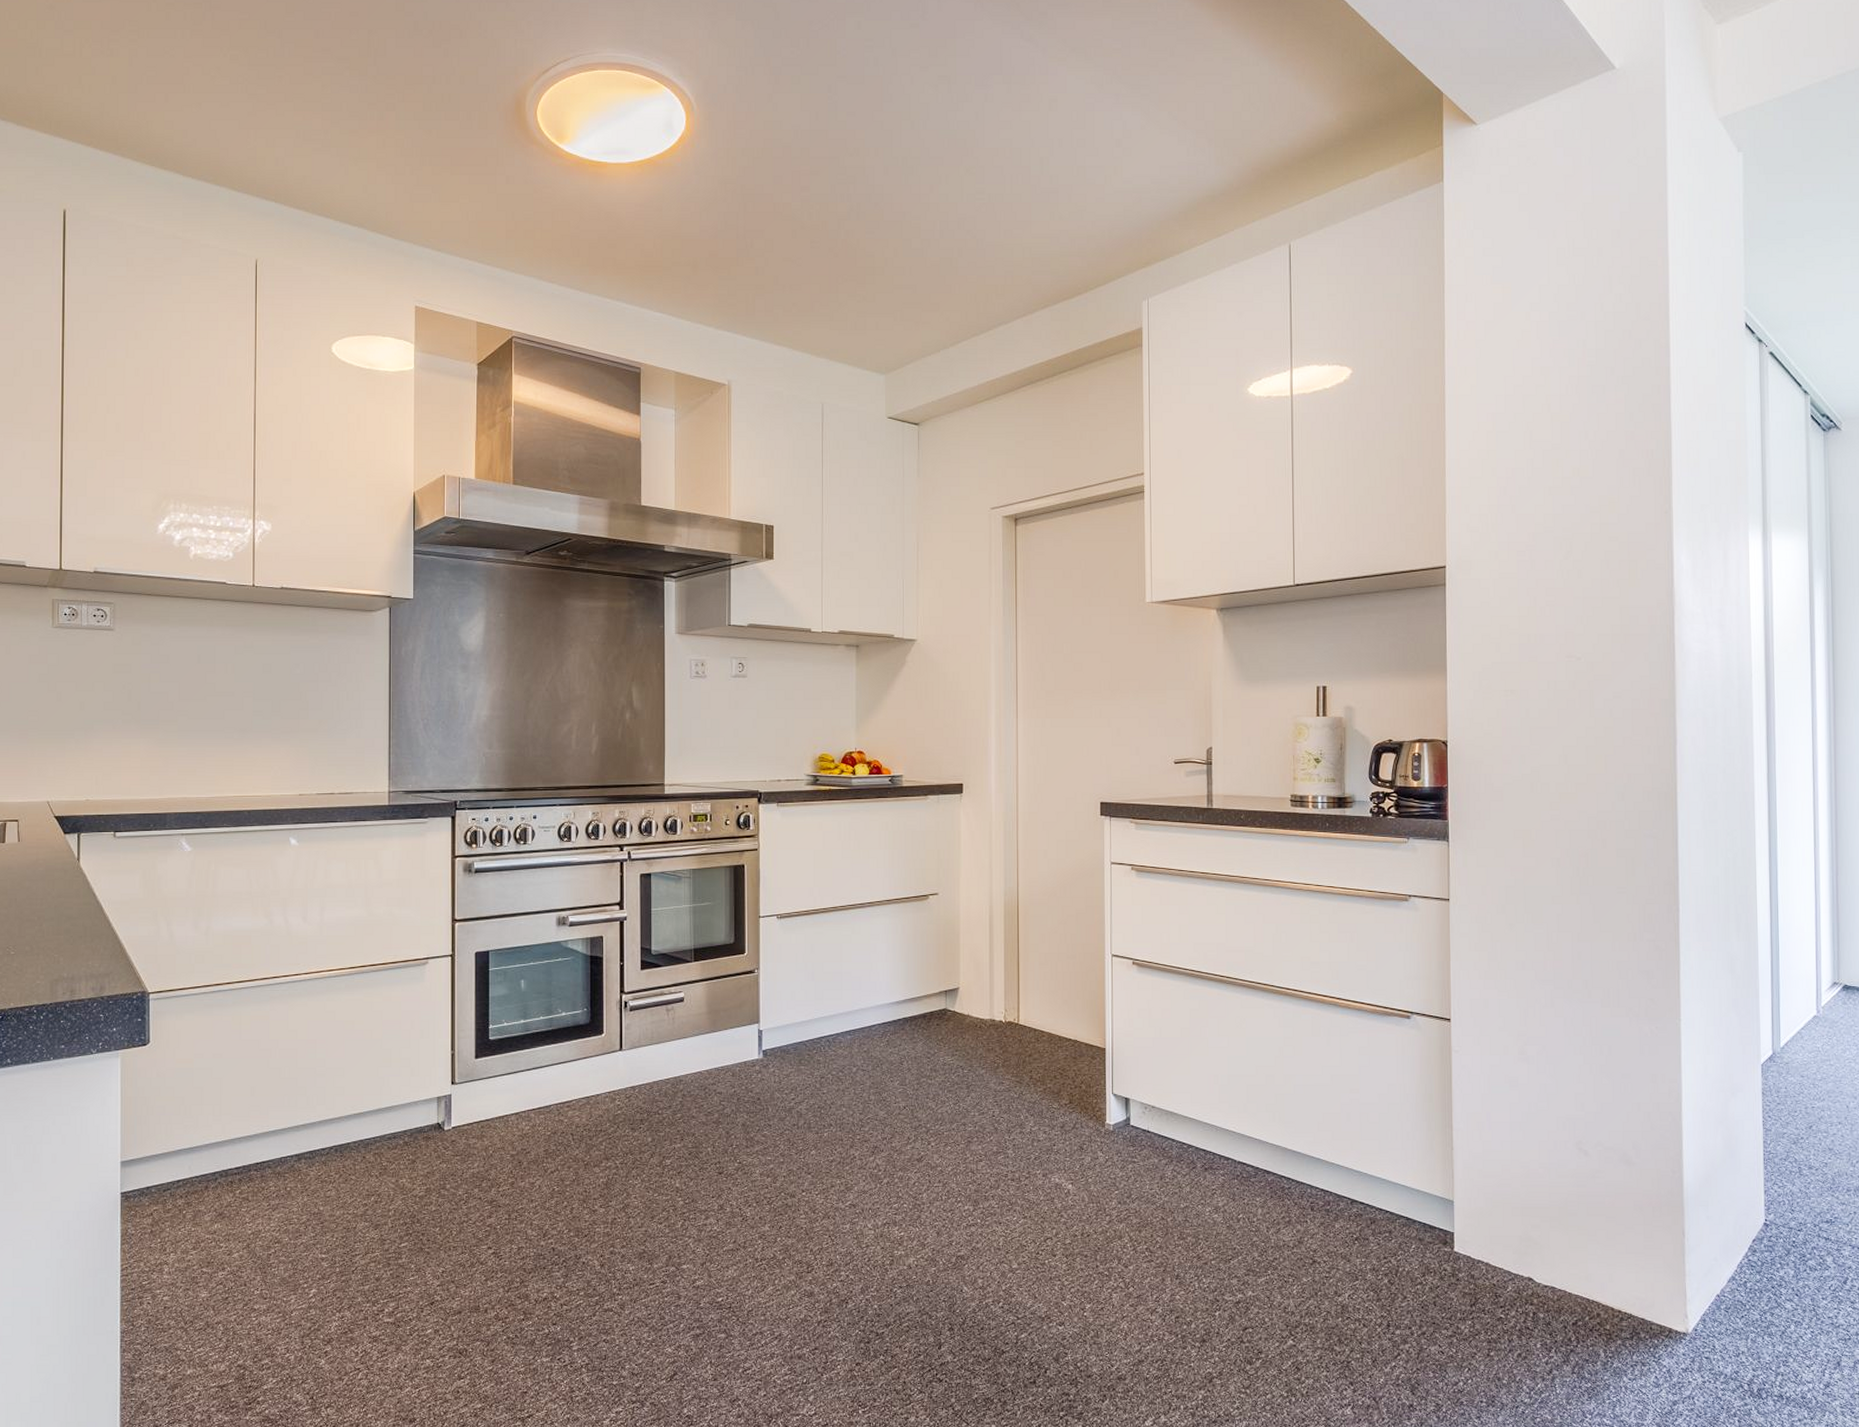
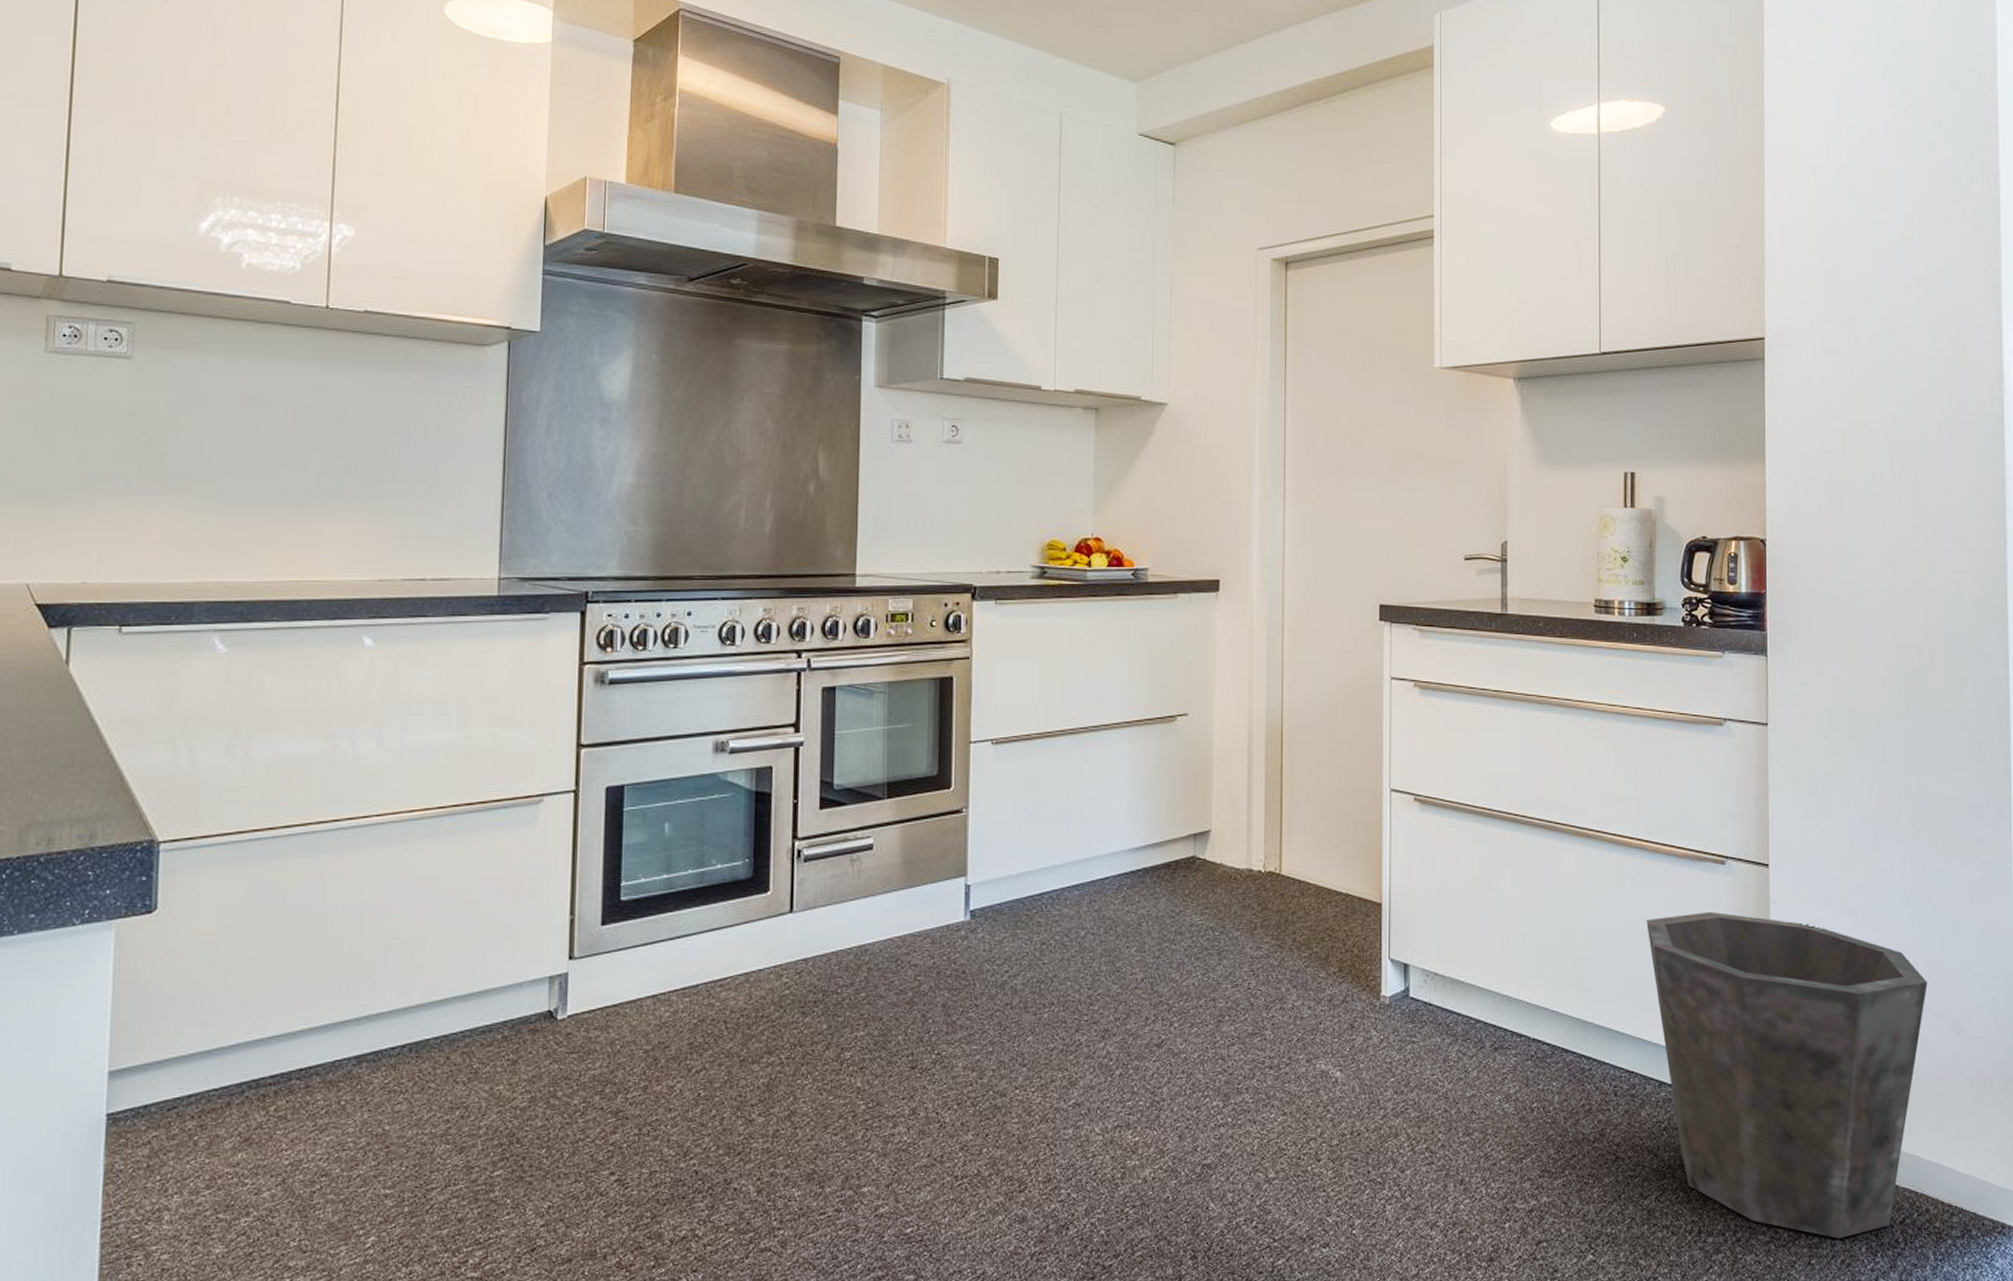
waste bin: none [1339,1058,1599,1336] -> present [1646,911,1927,1239]

